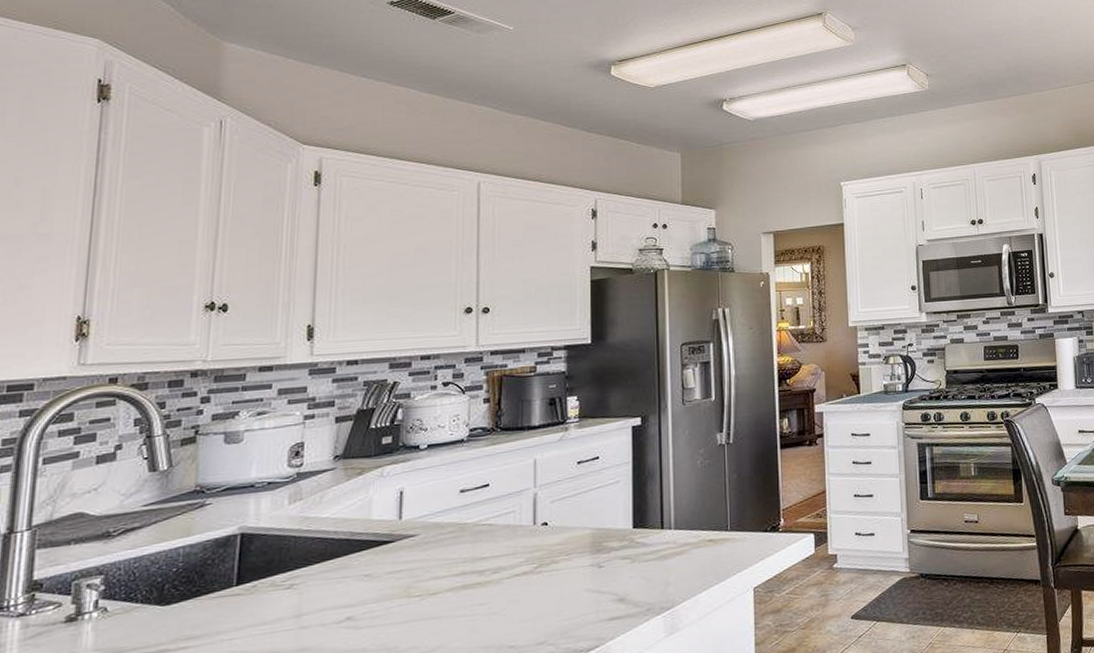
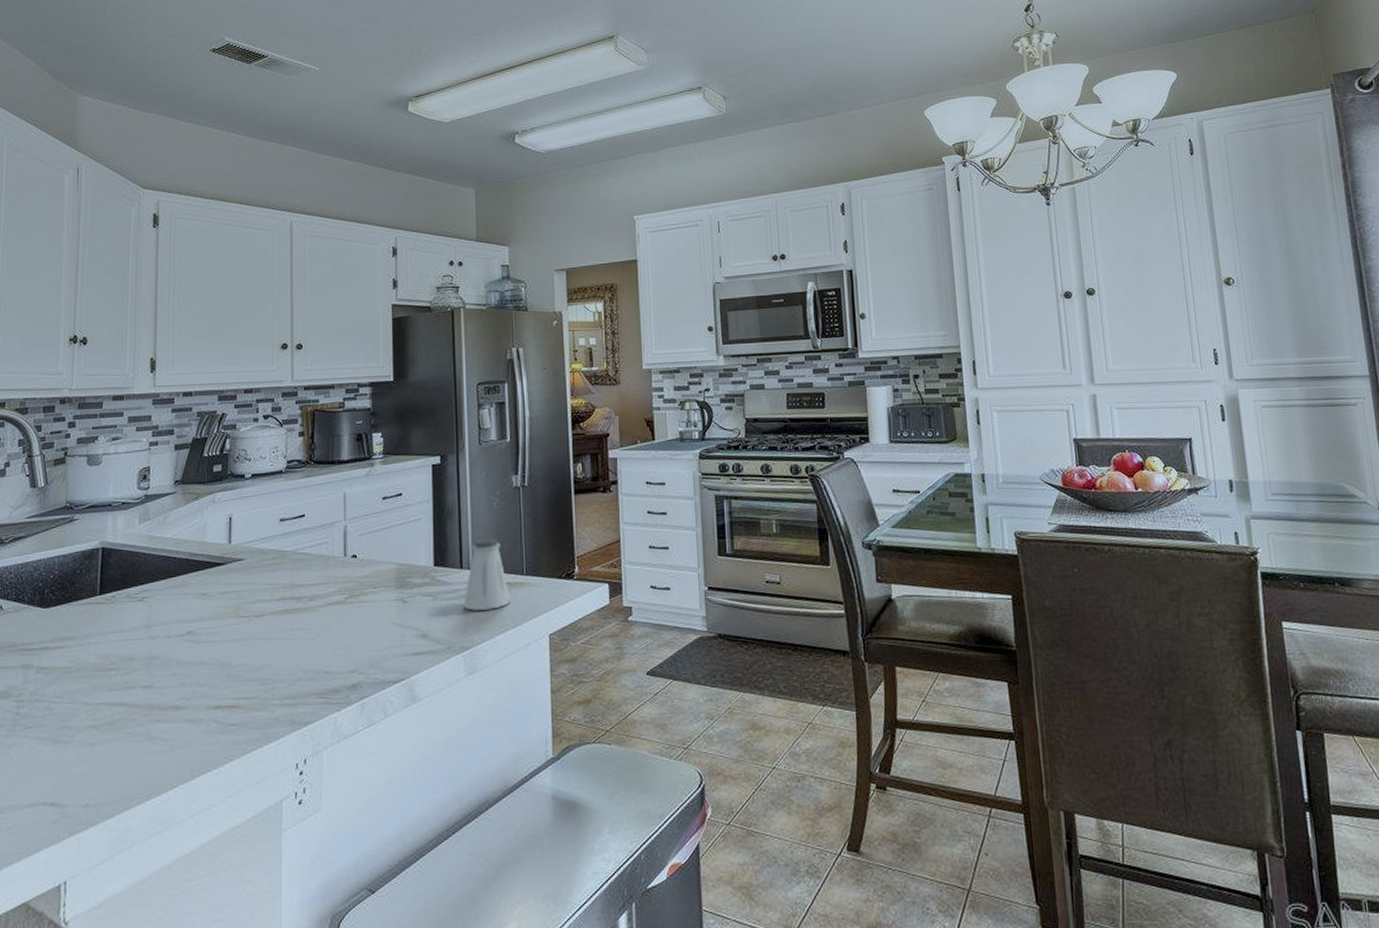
saltshaker: none [664,496,715,570] -> present [463,538,511,611]

